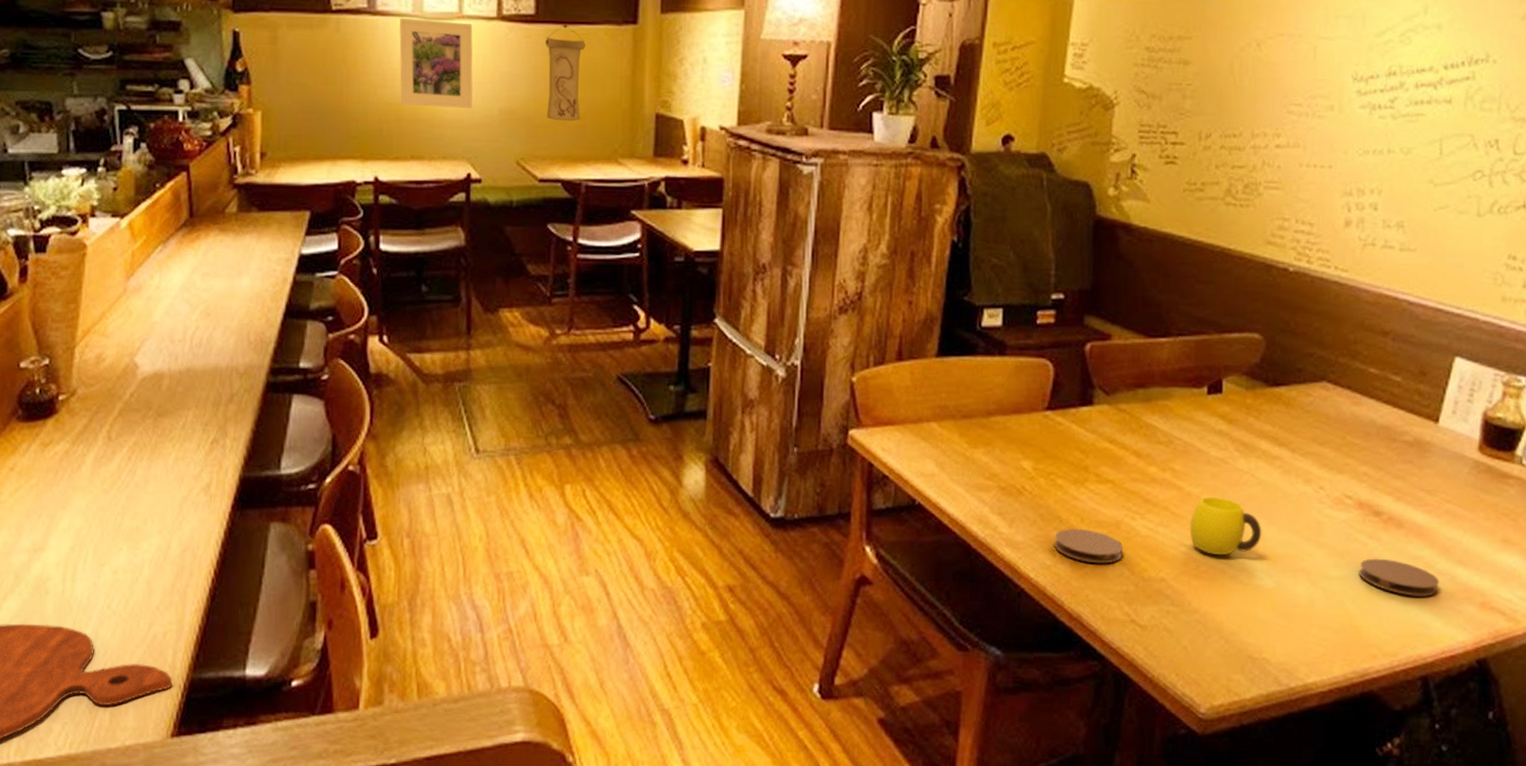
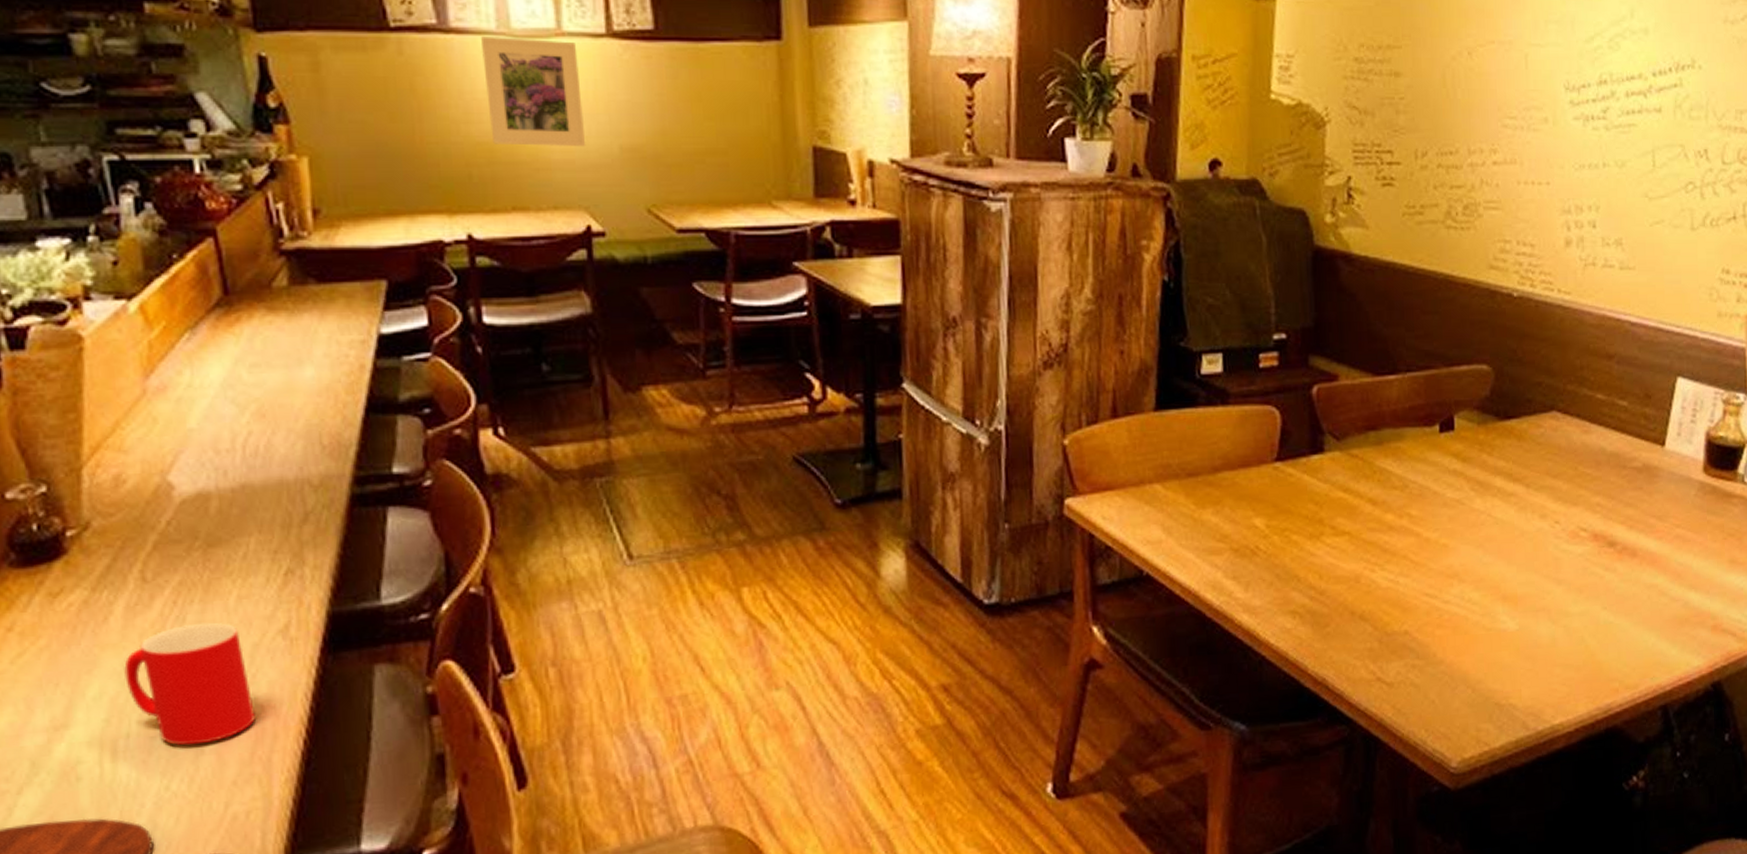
cup: none [88,476,178,574] -> present [124,622,255,746]
wall scroll: present [546,23,586,122] -> none [670,40,721,159]
coaster: present [1054,528,1123,564] -> none [1293,586,1364,622]
cup: present [1189,497,1262,556] -> none [1429,540,1502,602]
coaster: present [1358,558,1440,597] -> none [1597,590,1674,626]

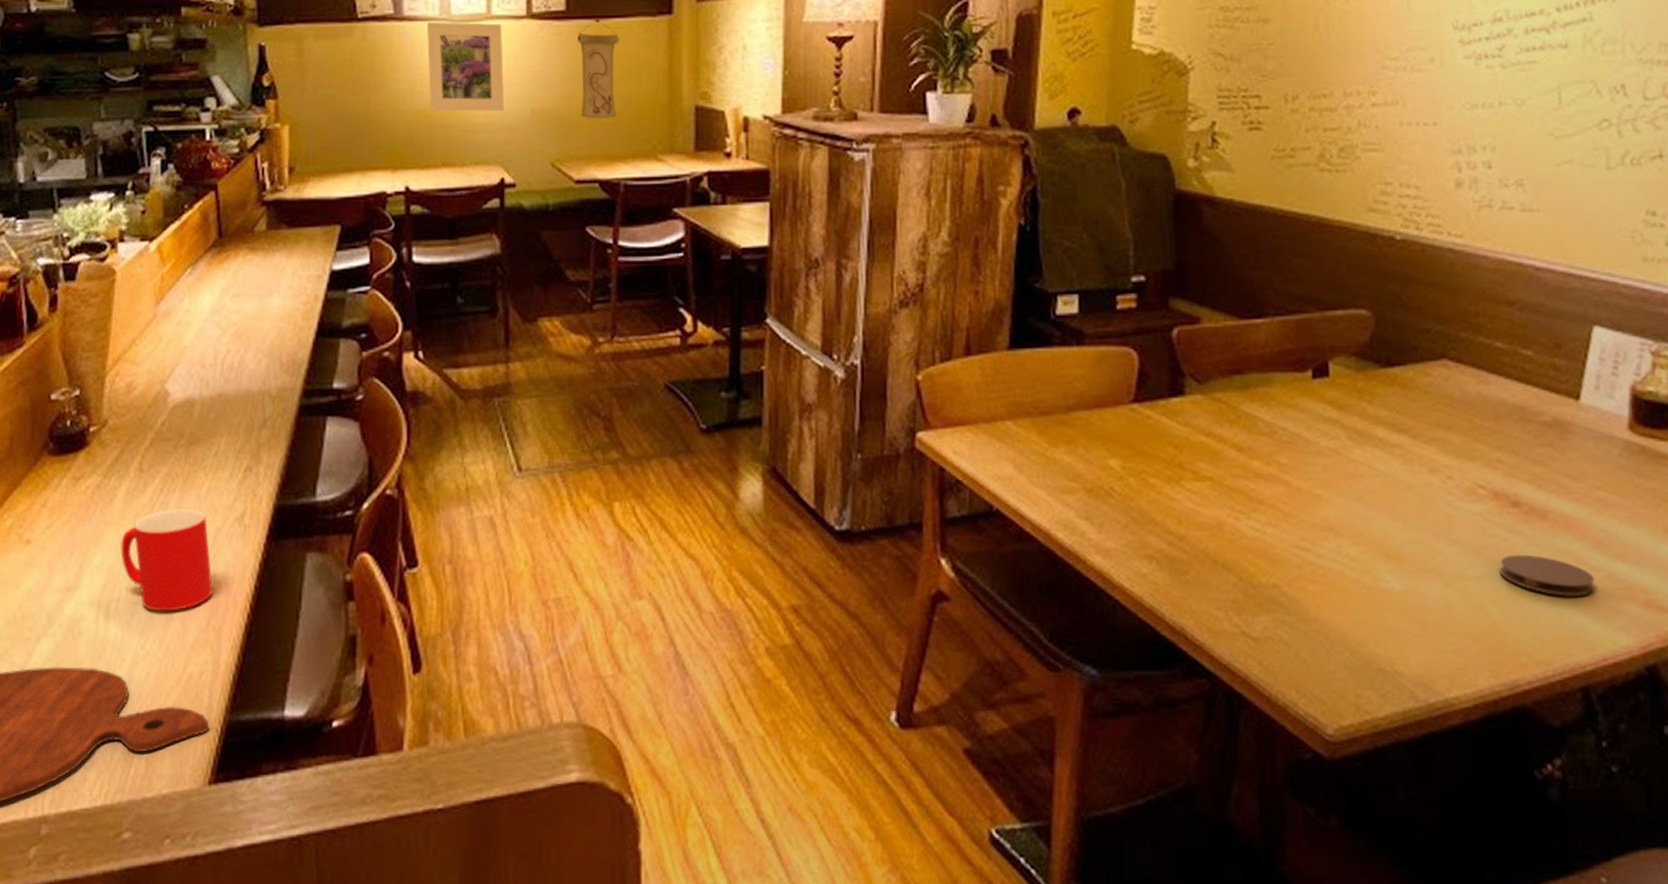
wall scroll: none [670,40,721,159] -> present [578,18,619,119]
coaster: none [1597,590,1674,626] -> present [1499,554,1595,596]

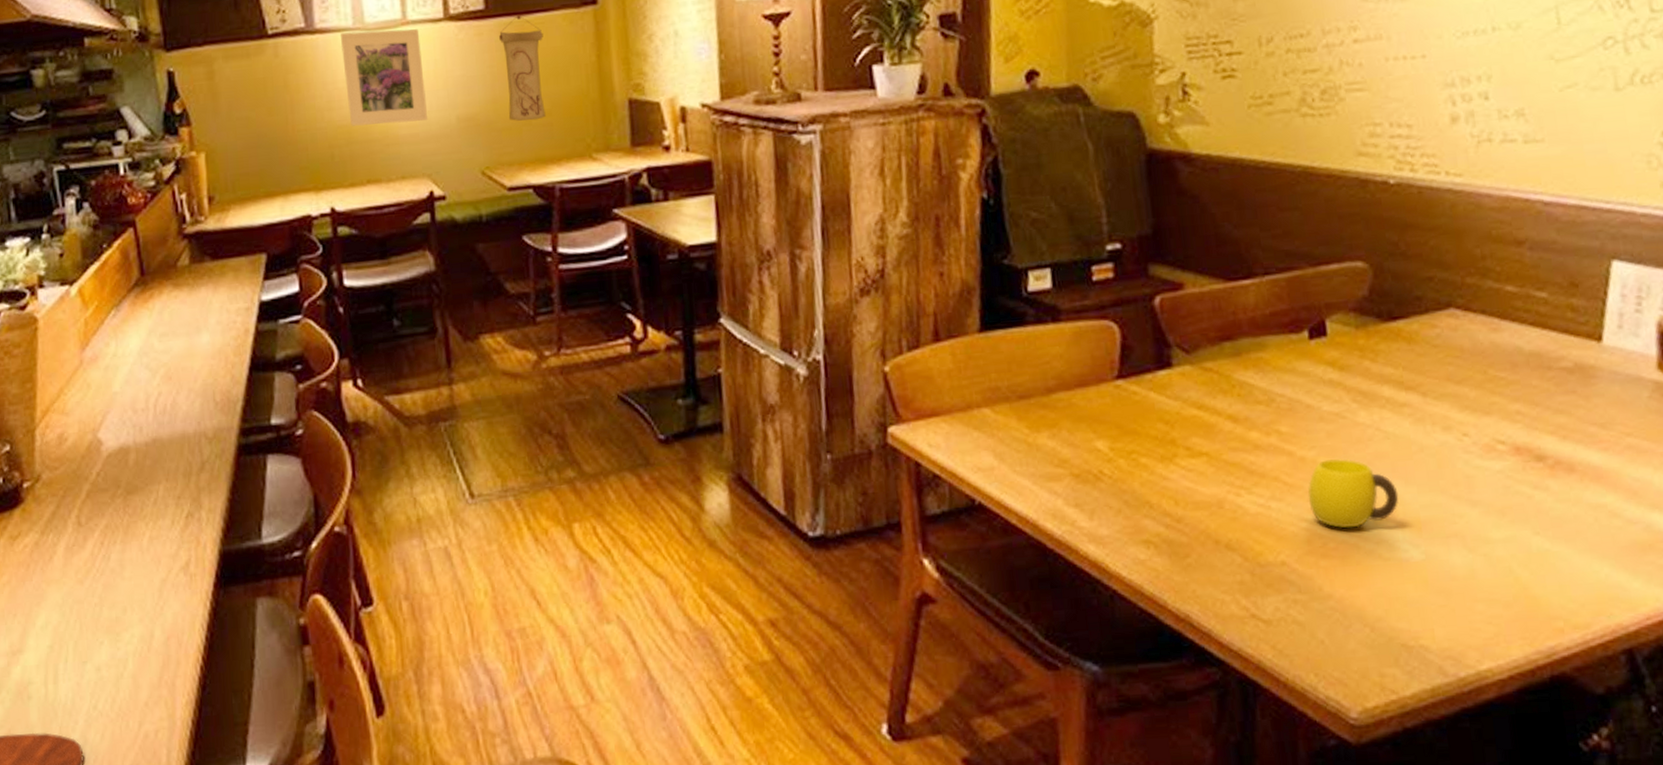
cup: present [121,508,213,612] -> none [64,560,163,670]
cup: none [1301,492,1385,557] -> present [1307,458,1399,528]
coaster: present [1499,554,1595,596] -> none [1526,511,1632,554]

